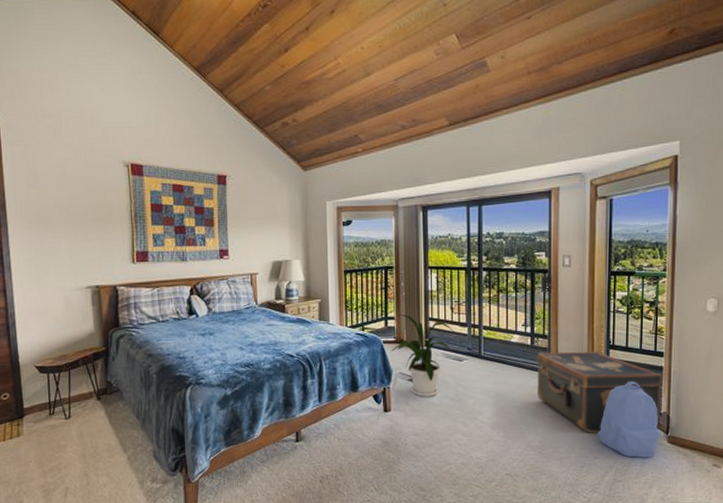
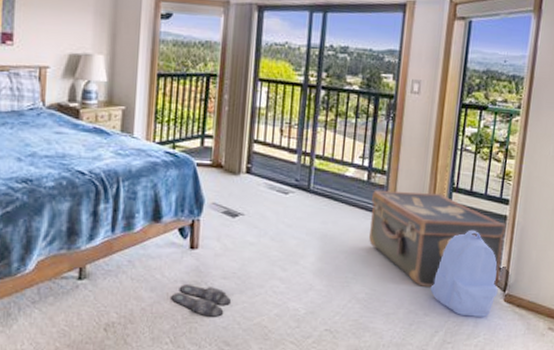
slippers: none [372,441,422,468] -> present [171,285,230,317]
house plant: present [390,313,455,397] -> none [204,131,283,234]

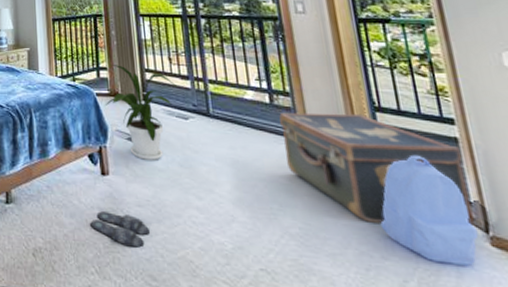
house plant: none [204,131,283,234] -> present [105,64,177,160]

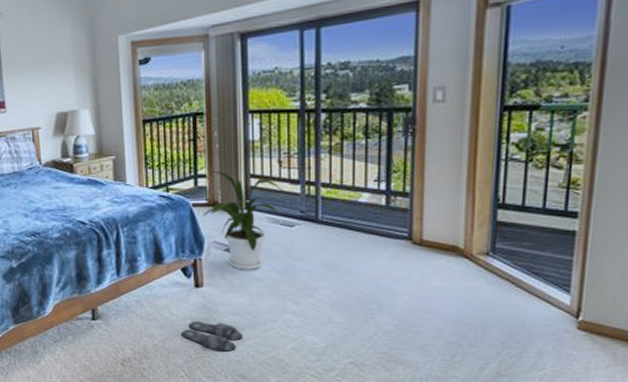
suitcase: present [279,112,474,225] -> none [392,211,576,317]
backpack: present [380,154,479,266] -> none [475,250,569,347]

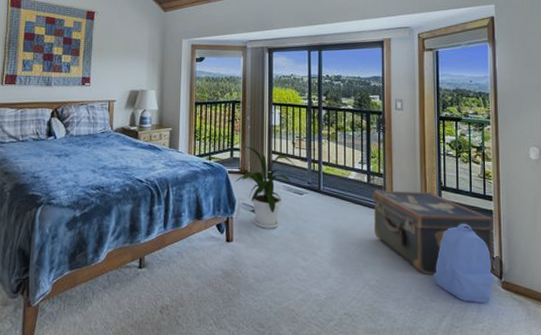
slippers: present [181,322,242,352] -> none [213,273,262,301]
suitcase: none [392,211,576,317] -> present [373,190,494,276]
backpack: none [475,250,569,347] -> present [433,223,495,303]

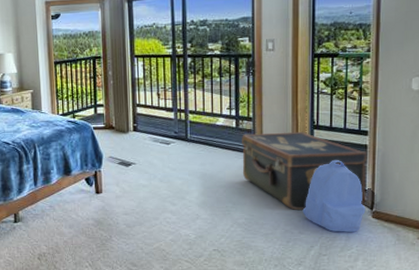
house plant: present [235,145,297,229] -> none [100,101,162,179]

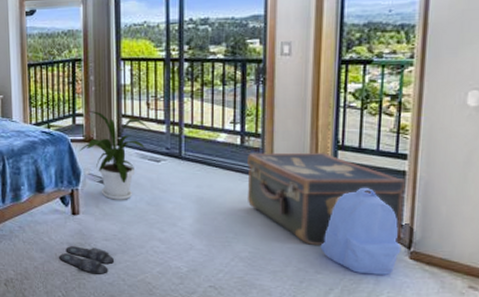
slippers: none [86,221,133,245] -> present [59,246,114,274]
house plant: none [100,101,162,179] -> present [79,110,152,200]

